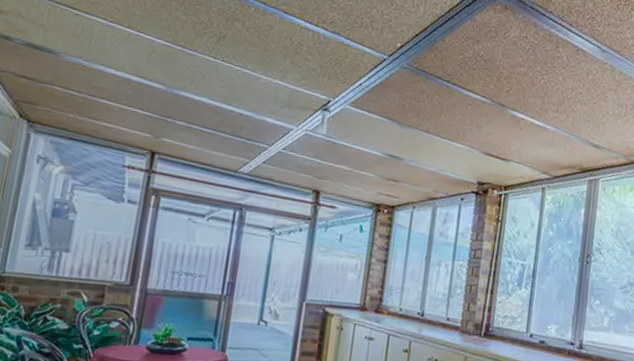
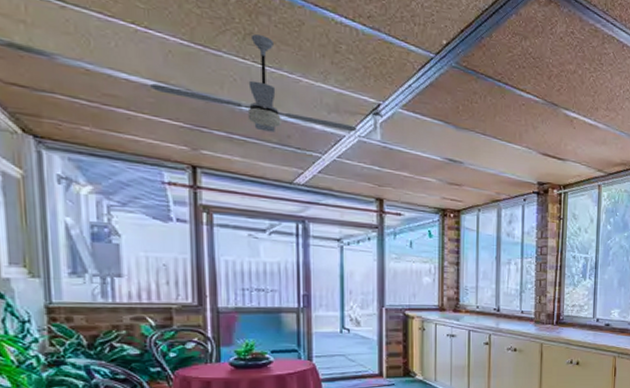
ceiling fan: none [131,37,306,126] -> present [150,34,357,132]

